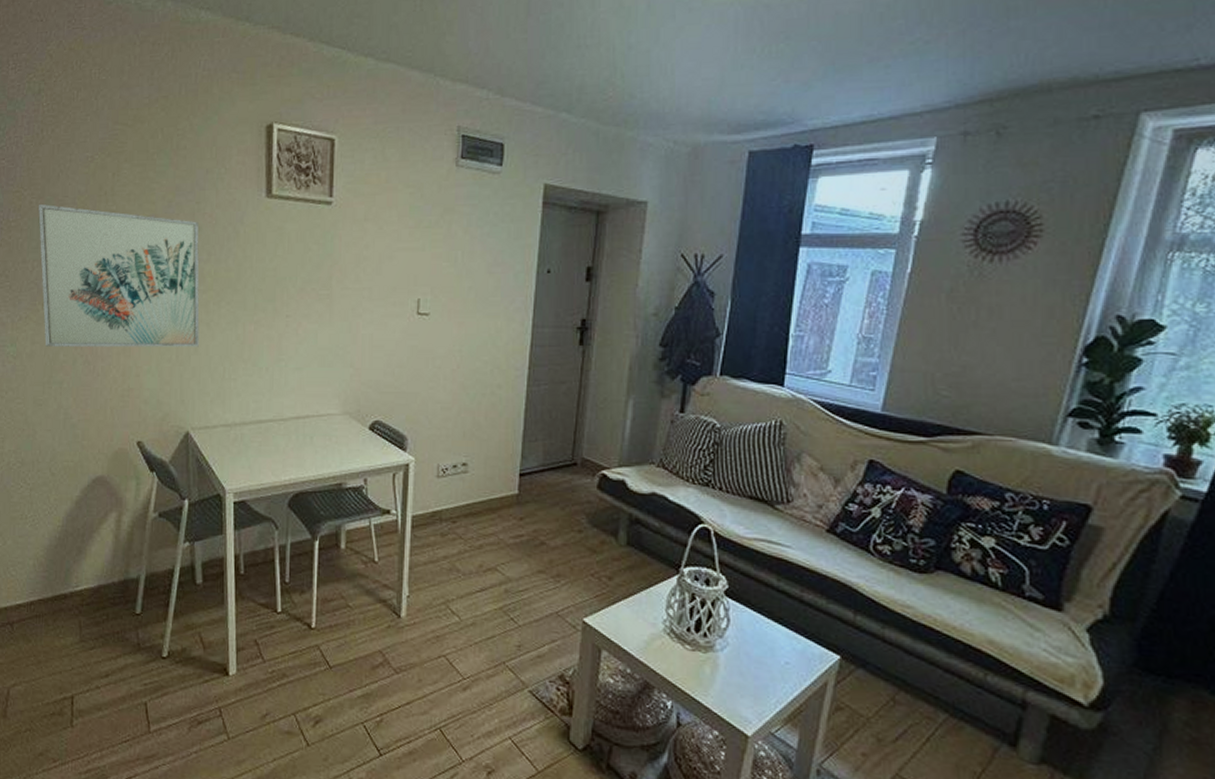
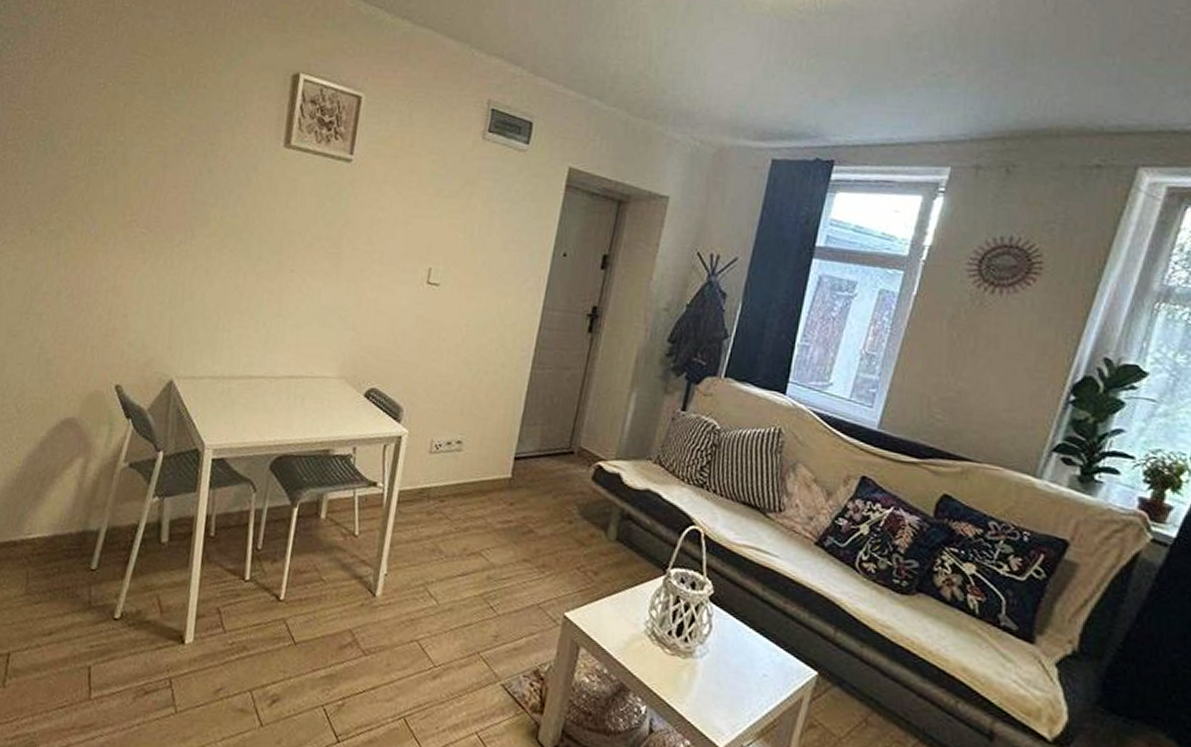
wall art: present [38,203,200,347] -> none [28,125,210,293]

